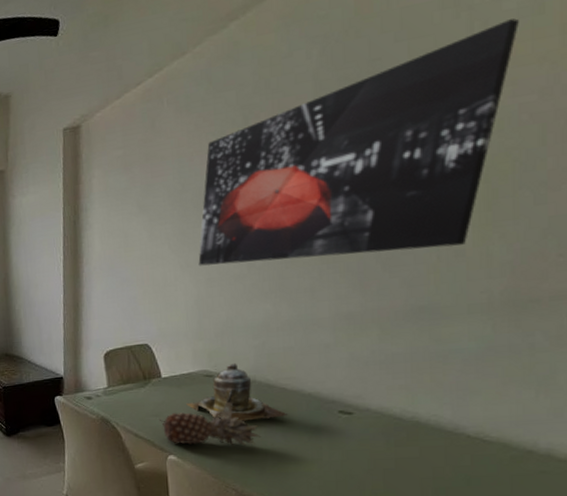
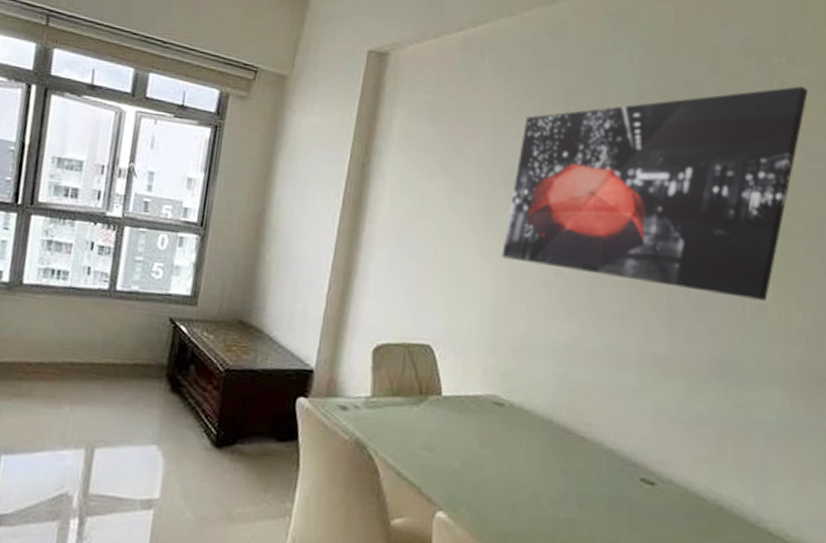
fruit: present [158,412,262,446] -> none [430,449,553,511]
teapot: present [186,362,288,422] -> none [468,391,585,476]

